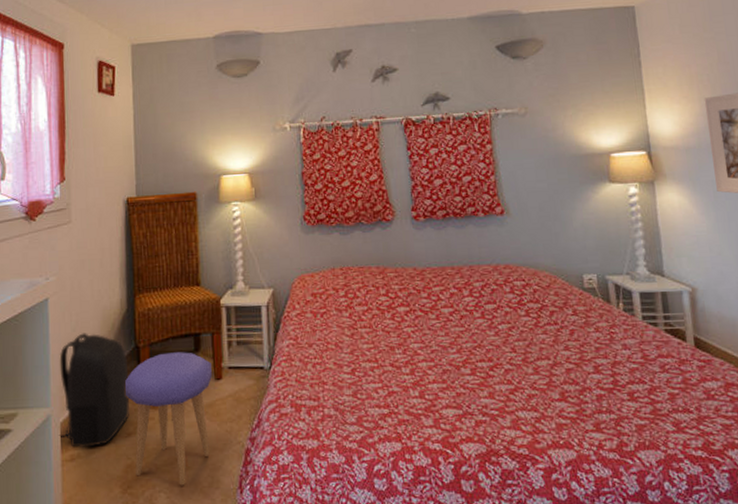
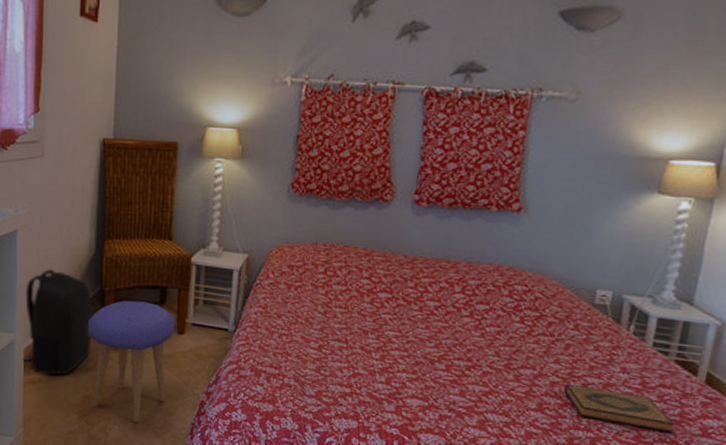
hardback book: none [579,368,683,402] -> present [564,384,675,434]

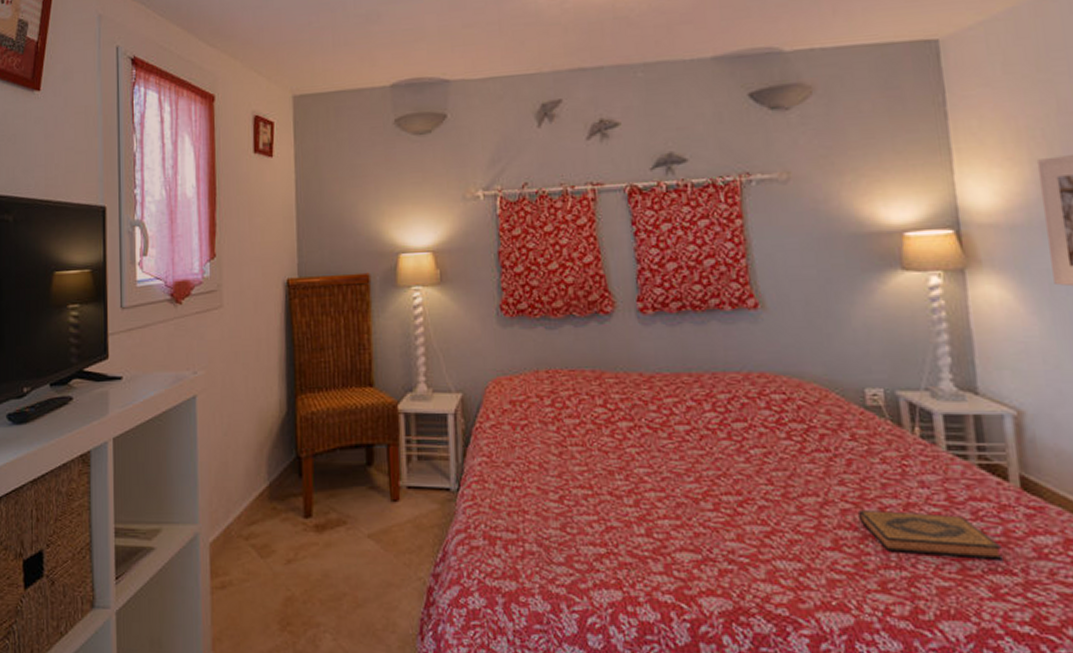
backpack: present [21,269,93,376] -> none [207,438,290,575]
stool: present [87,300,175,423] -> none [283,466,387,627]

